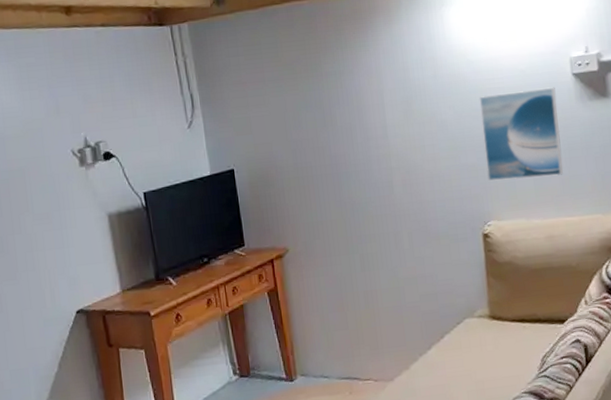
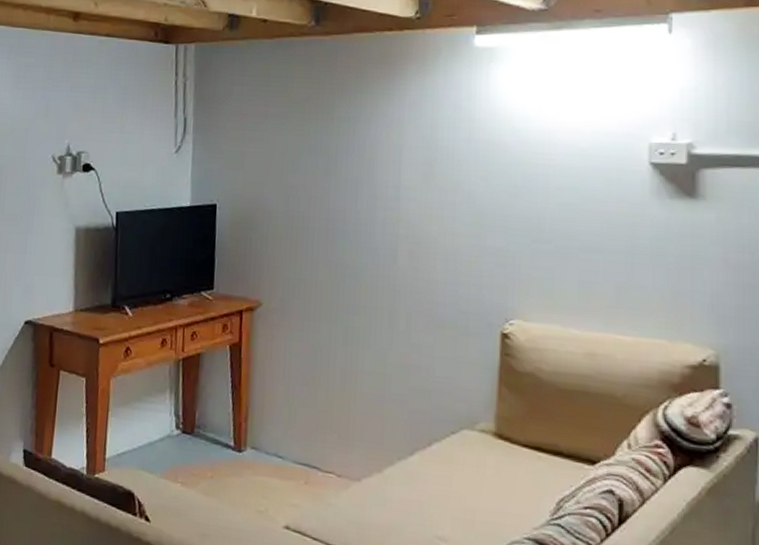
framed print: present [479,87,563,181] -> none [517,170,624,282]

